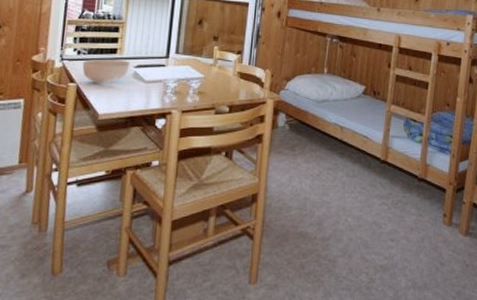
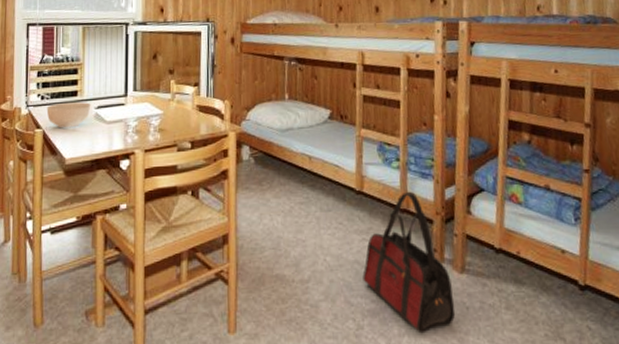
duffel bag: none [379,164,457,287] -> present [362,192,456,334]

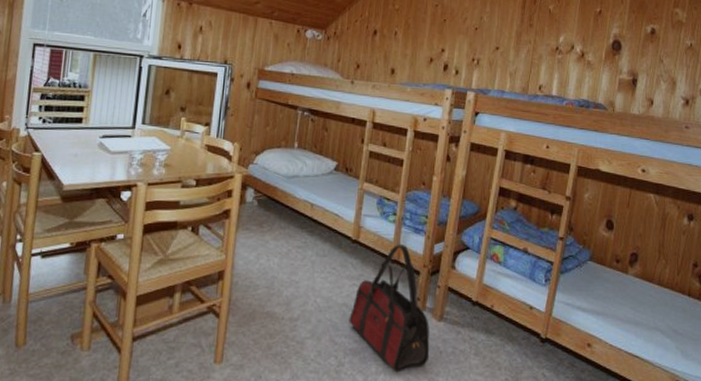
bowl: present [46,101,91,129] -> none [47,128,96,155]

